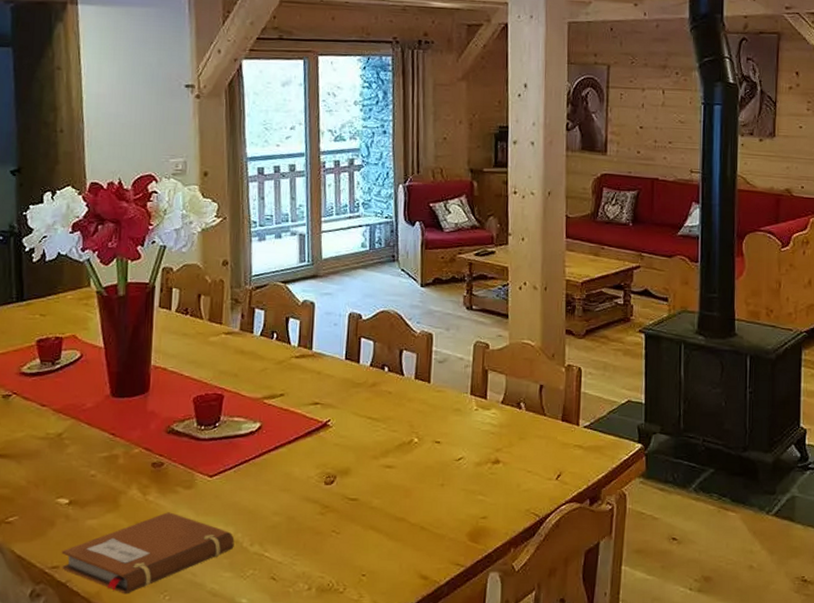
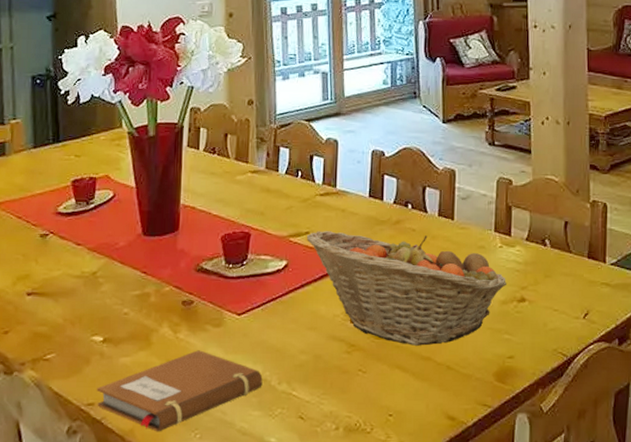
fruit basket: none [282,393,481,507] -> present [307,231,506,346]

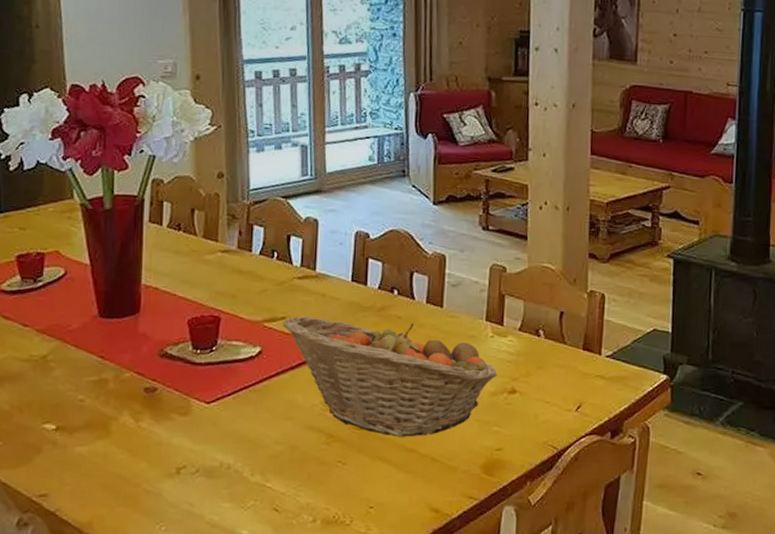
notebook: present [96,350,263,432] -> none [49,440,234,524]

